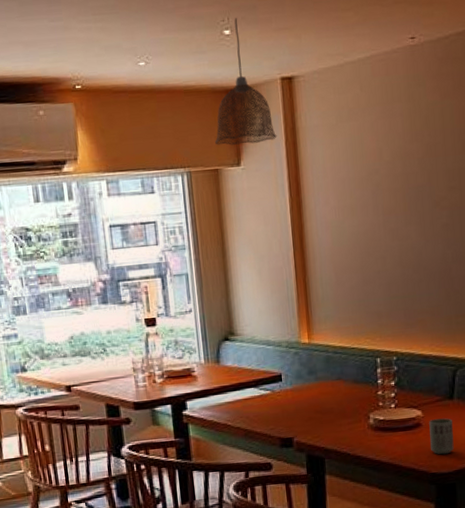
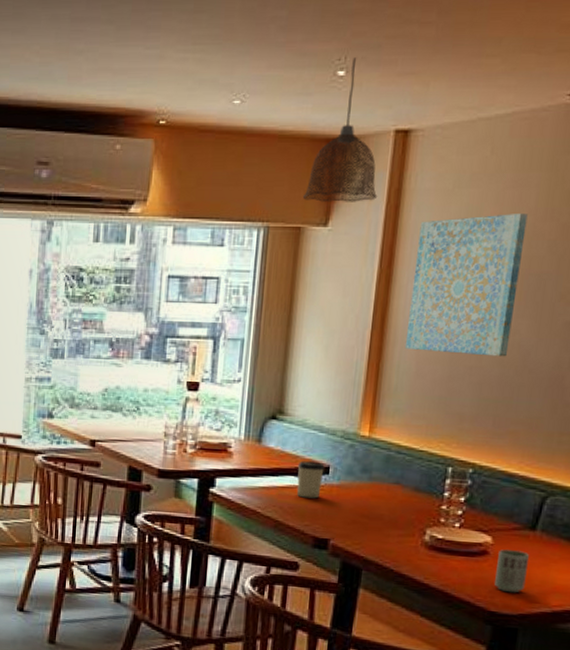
cup: none [254,371,278,406] -> present [296,461,325,499]
wall art: none [316,138,405,263] -> present [404,212,528,357]

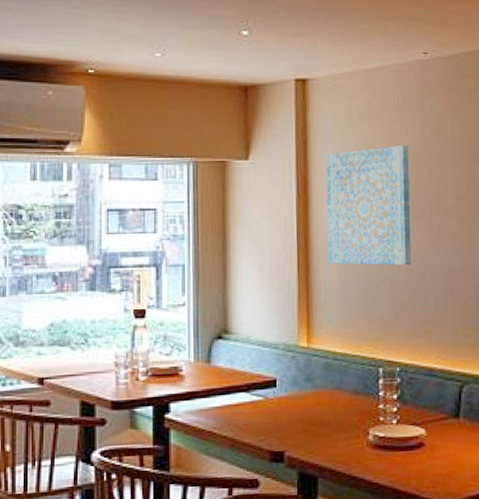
cup: present [296,461,325,499] -> none [247,376,272,413]
pendant lamp: present [303,57,378,202] -> none [225,21,288,139]
cup: present [494,549,529,593] -> none [433,439,459,480]

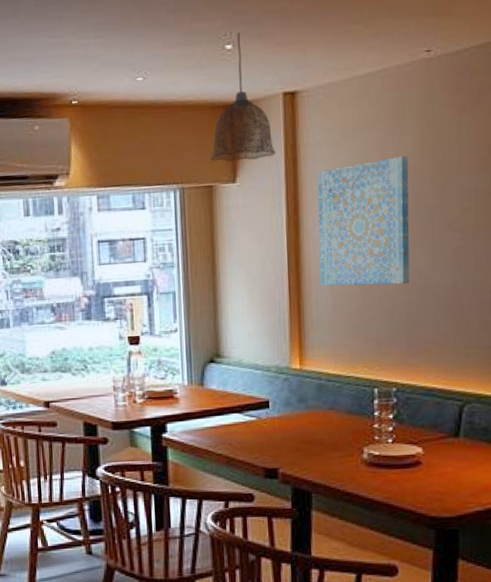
pendant lamp: none [225,21,288,139] -> present [211,32,276,162]

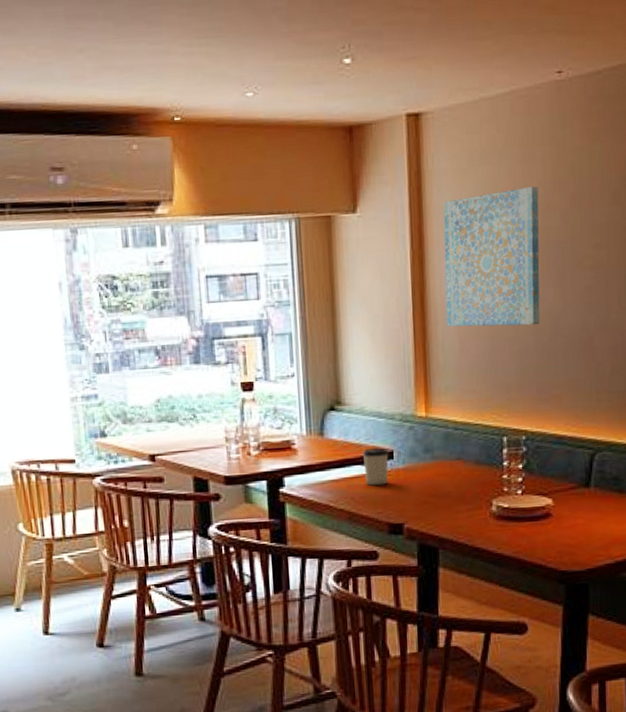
pendant lamp: present [211,32,276,162] -> none [329,45,400,189]
cup: none [240,397,265,433] -> present [362,447,389,486]

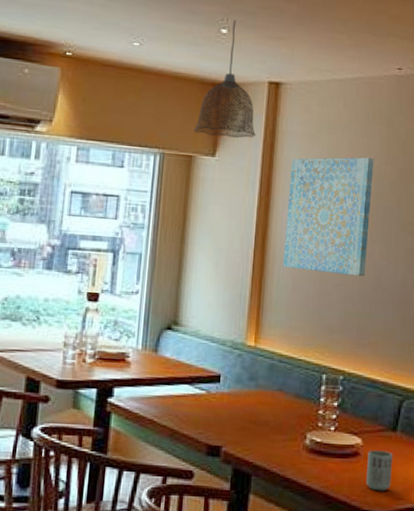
pendant lamp: none [329,45,400,189] -> present [194,20,256,138]
cup: present [362,447,389,486] -> none [191,370,216,407]
cup: none [560,508,588,550] -> present [366,450,392,491]

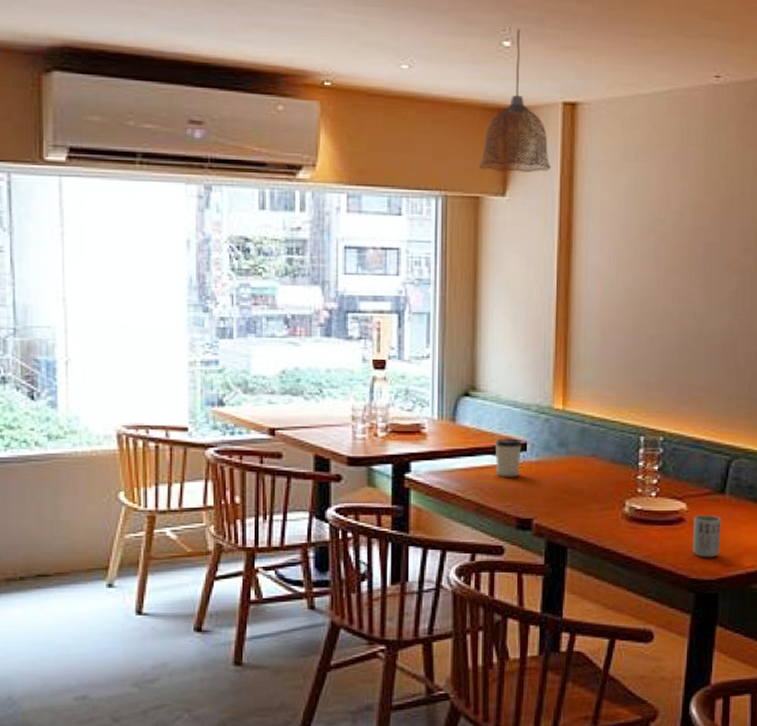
cup: none [191,370,216,407] -> present [494,438,522,477]
wall art: present [282,157,374,277] -> none [589,186,690,325]

